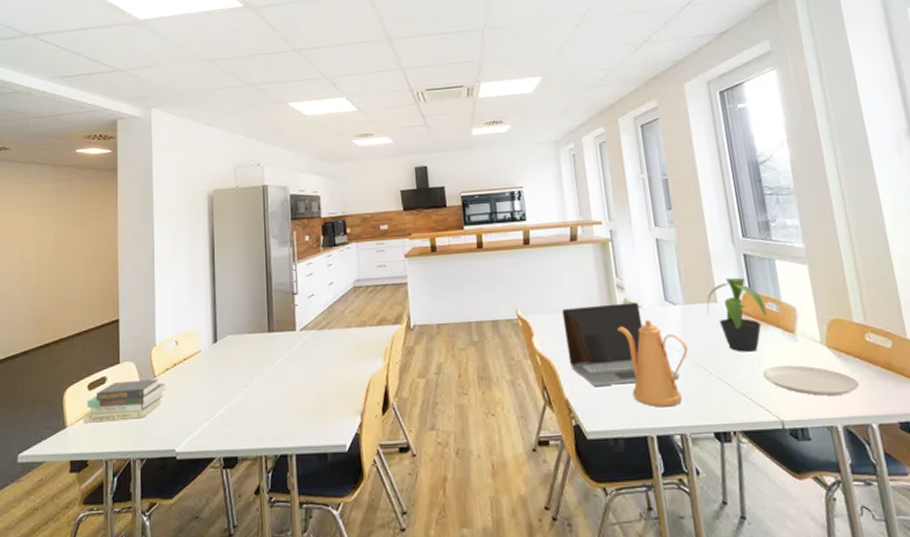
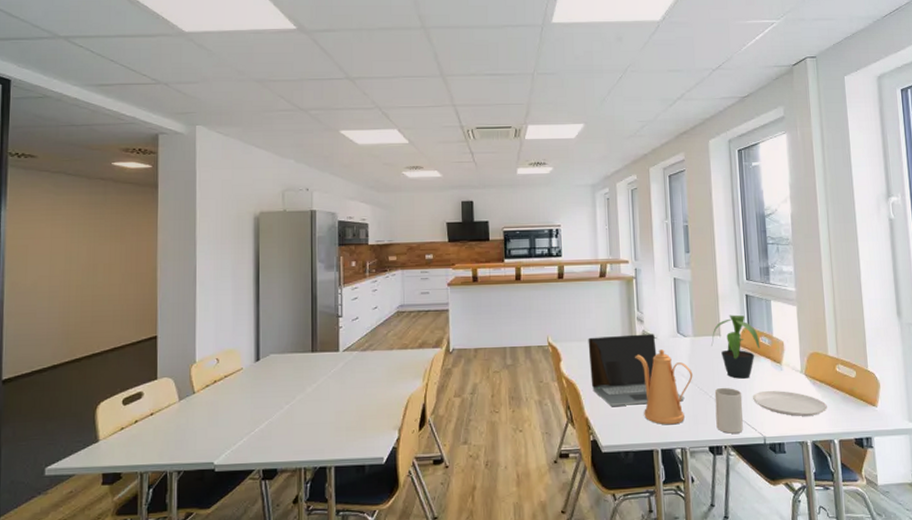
books: present [82,379,166,423] -> none [116,395,205,437]
coffee machine: present [319,218,348,248] -> none [366,246,394,273]
cup: none [715,362,755,417] -> present [714,387,743,434]

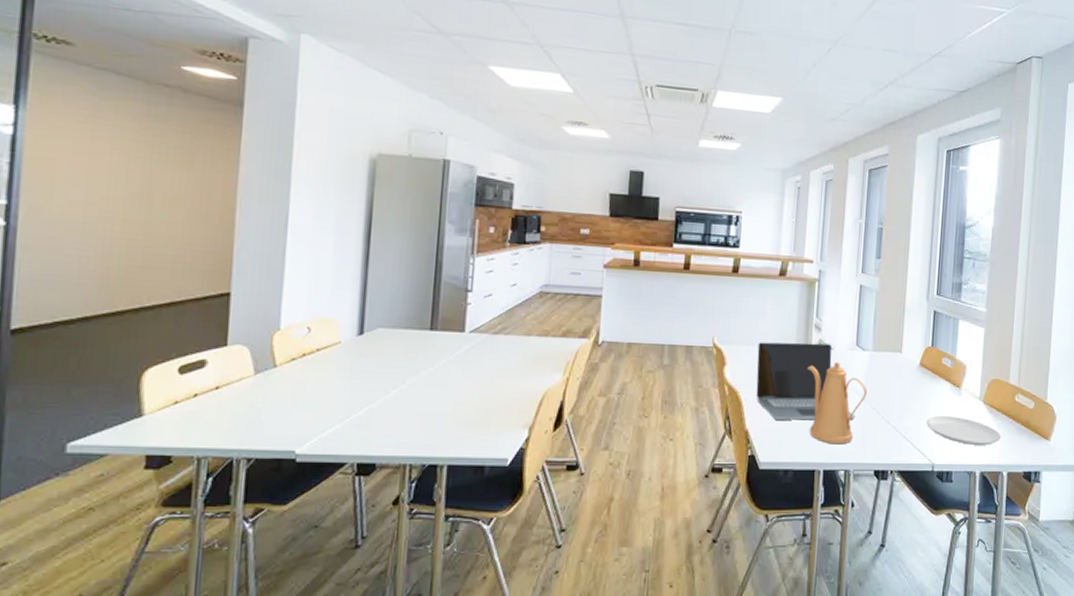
coffee machine: none [366,246,394,273] -> present [507,214,542,245]
potted plant: present [711,314,760,379] -> none [891,331,942,401]
cup: present [714,387,743,434] -> none [885,408,916,458]

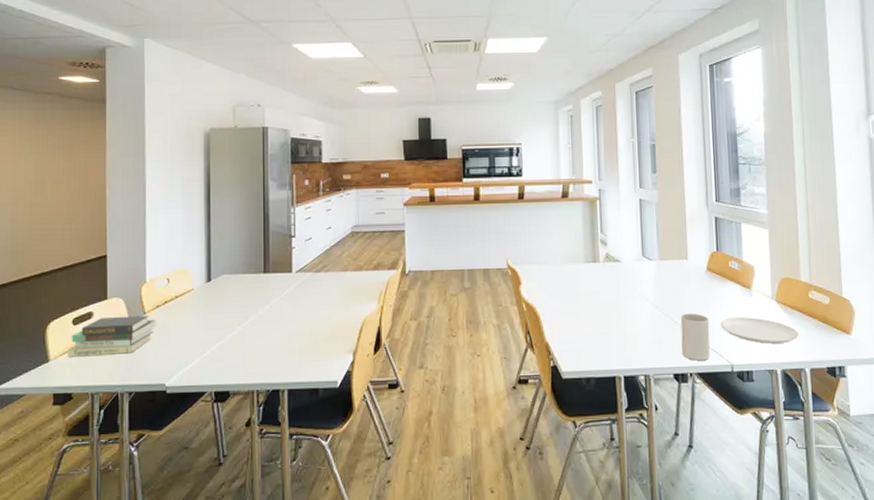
books: none [168,367,290,413] -> present [67,315,156,357]
coffee machine: present [507,214,542,245] -> none [319,165,348,192]
laptop: present [756,342,855,420] -> none [549,257,649,331]
coffee pot: present [807,362,867,445] -> none [598,273,658,351]
cup: none [885,408,916,458] -> present [680,313,710,361]

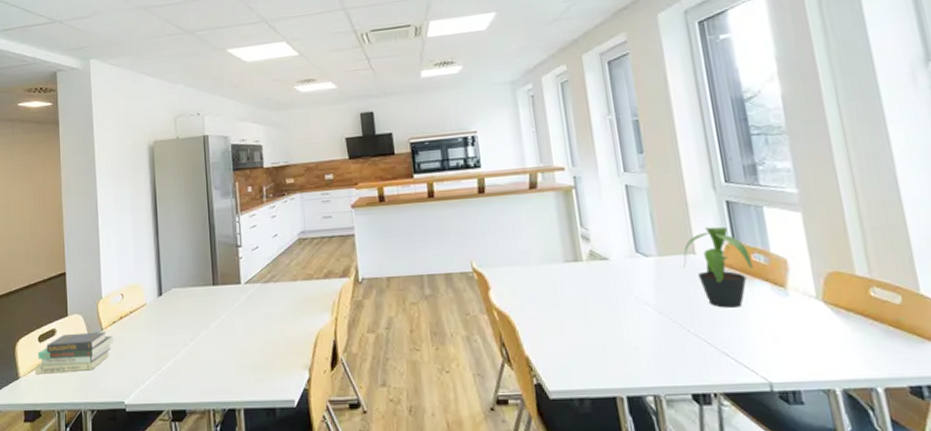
potted plant: none [678,238,729,304] -> present [683,226,753,308]
cup: present [680,313,710,361] -> none [693,318,739,378]
plate: present [719,317,799,344] -> none [747,322,862,356]

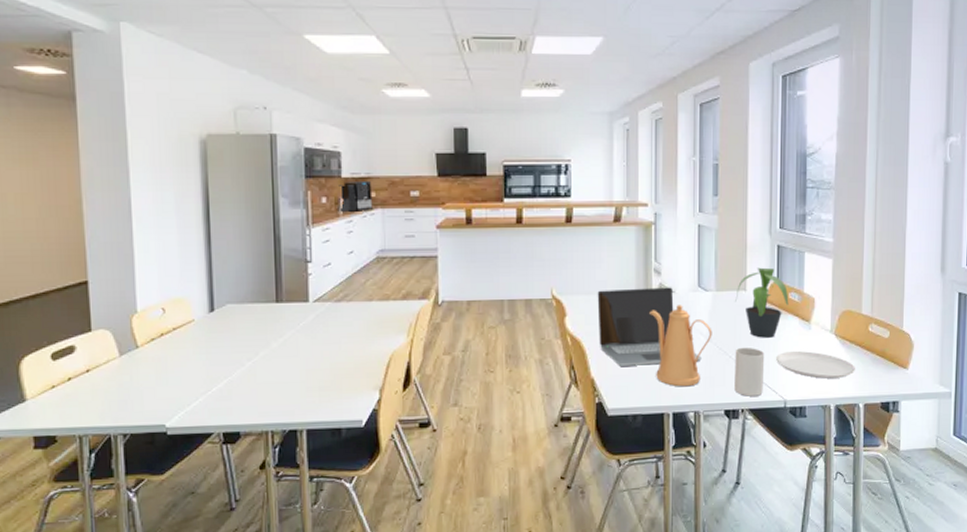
books: present [34,331,113,374] -> none [46,349,151,396]
coffee machine: none [262,168,292,199] -> present [339,180,373,212]
laptop: none [521,254,653,343] -> present [597,287,702,366]
coffee pot: none [582,273,662,366] -> present [649,305,712,387]
cup: none [693,318,739,378] -> present [734,347,765,397]
plate: none [747,322,862,356] -> present [775,351,855,379]

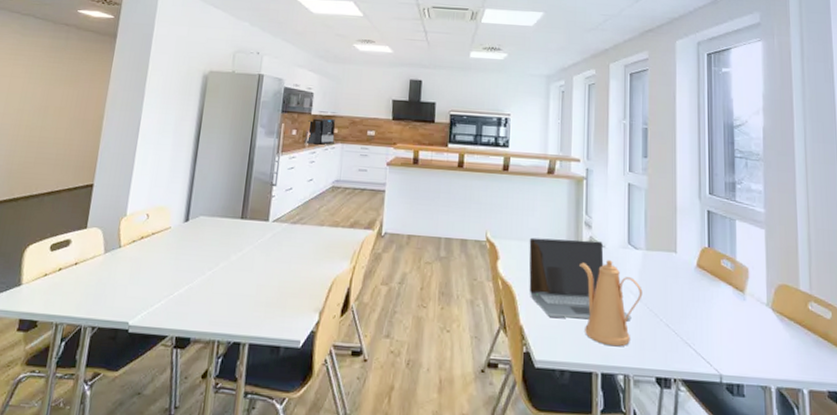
cup: present [734,347,765,397] -> none [666,311,698,366]
potted plant: present [735,267,789,338] -> none [666,230,721,305]
plate: present [775,351,855,379] -> none [708,321,796,358]

